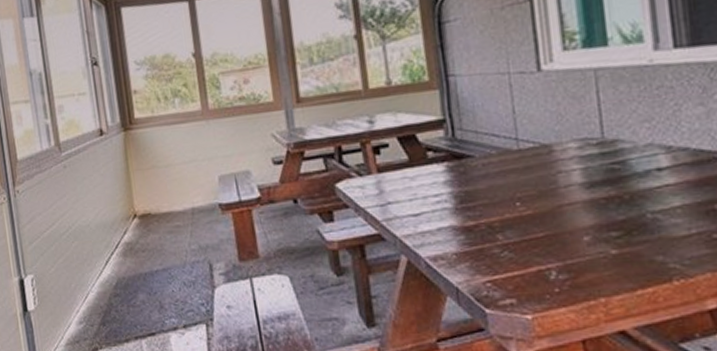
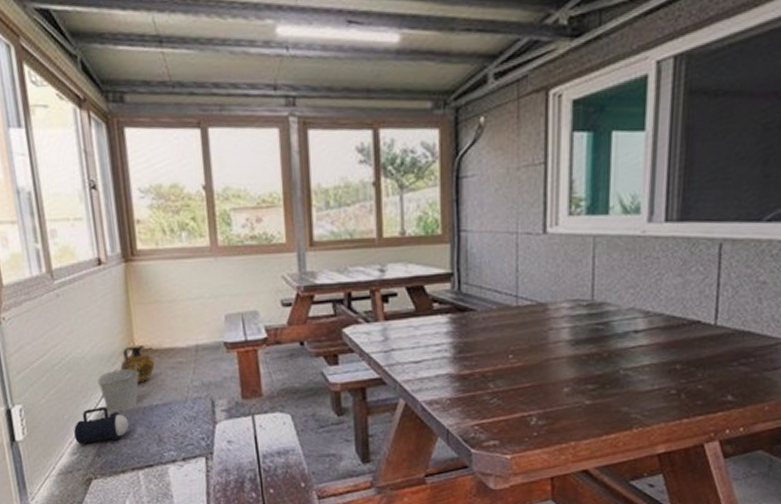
lantern: none [80,274,132,314] -> present [74,406,130,445]
bucket: none [101,229,140,279] -> present [97,364,139,412]
ceramic jug: none [122,210,154,250] -> present [120,344,155,384]

